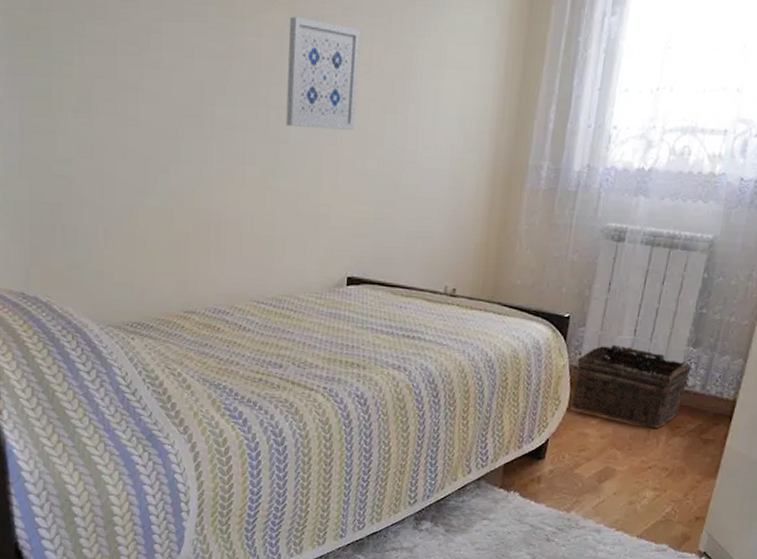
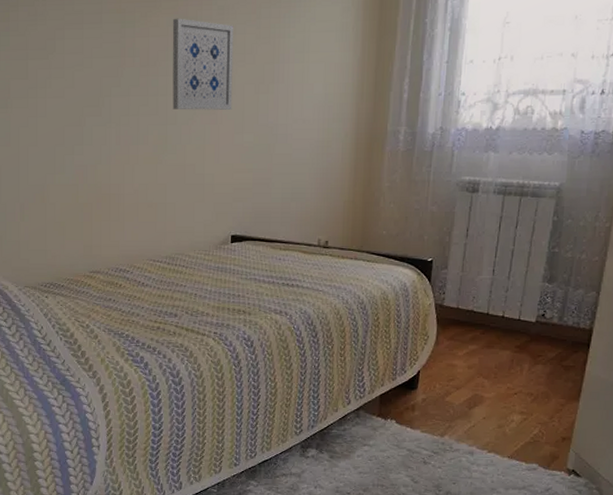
basket: present [571,345,692,428] -> none [439,284,548,357]

